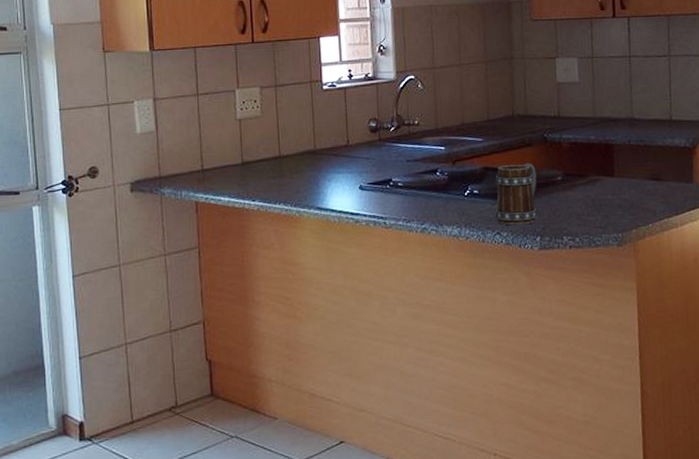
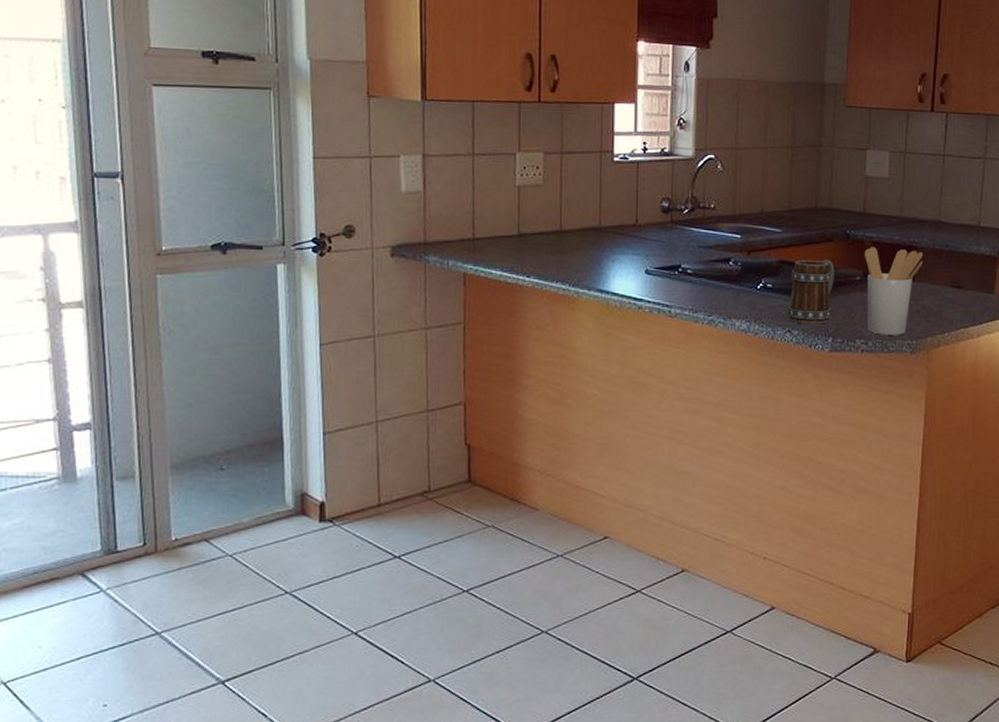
utensil holder: none [563,148,620,231] -> present [864,247,923,335]

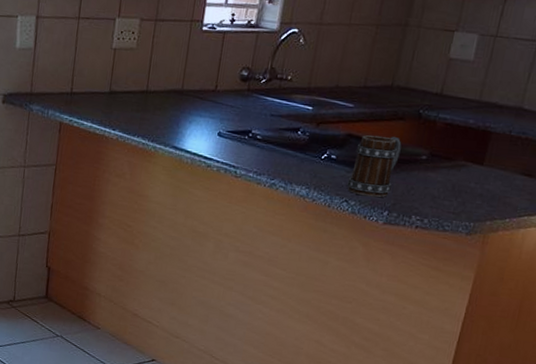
utensil holder: present [864,247,923,335] -> none [425,128,497,216]

